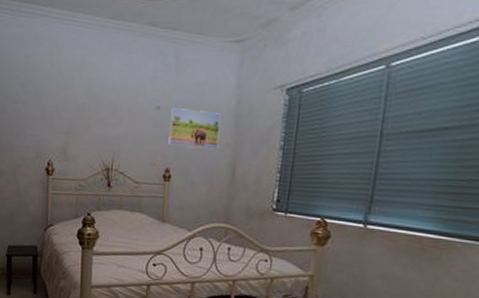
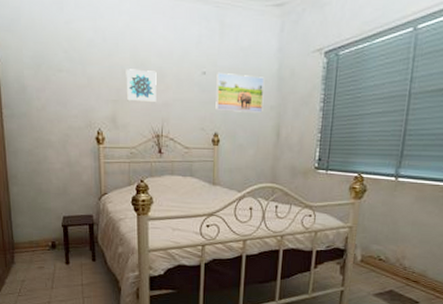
wall art: none [78,102,110,136] -> present [126,69,157,103]

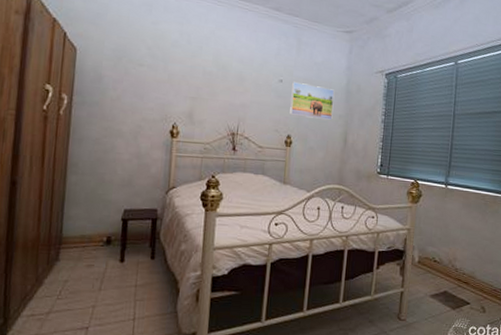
wall art: present [126,69,157,103] -> none [205,70,237,104]

